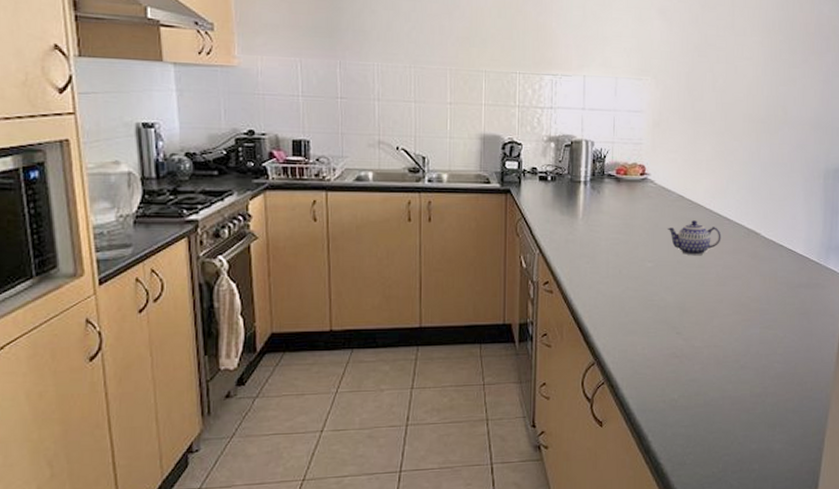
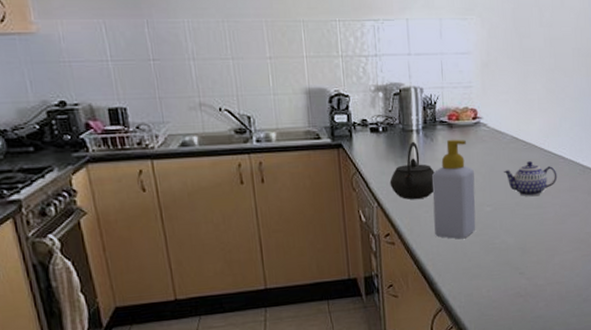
kettle: none [553,192,599,250] -> present [389,141,435,200]
soap bottle: none [594,193,638,293] -> present [432,139,476,239]

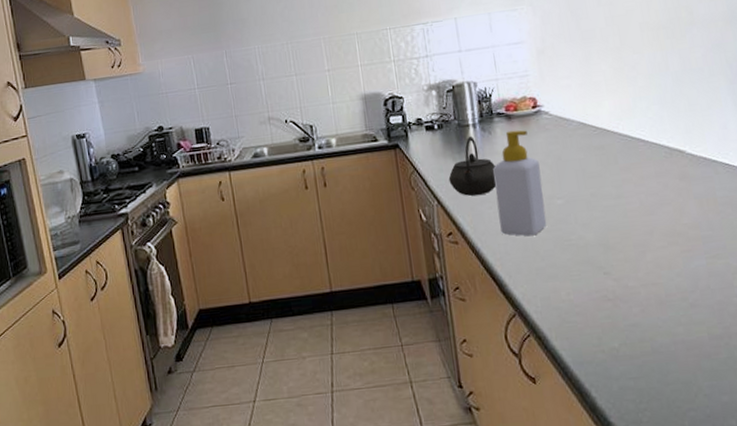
teapot: present [504,161,557,197] -> none [573,147,639,186]

